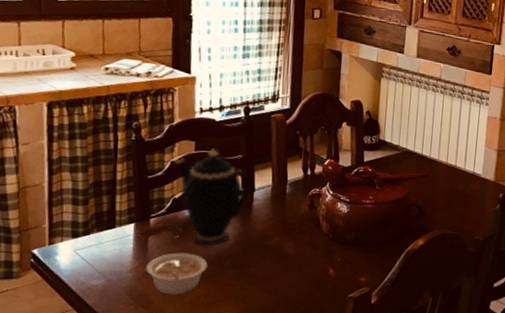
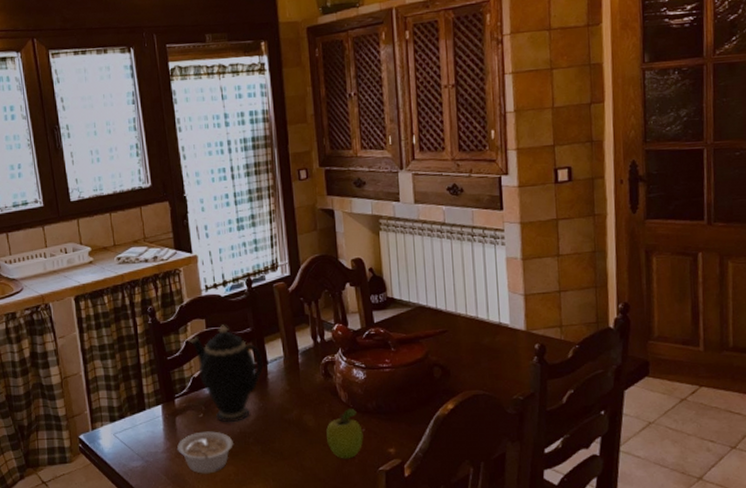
fruit: none [303,239,339,286] -> present [326,409,363,459]

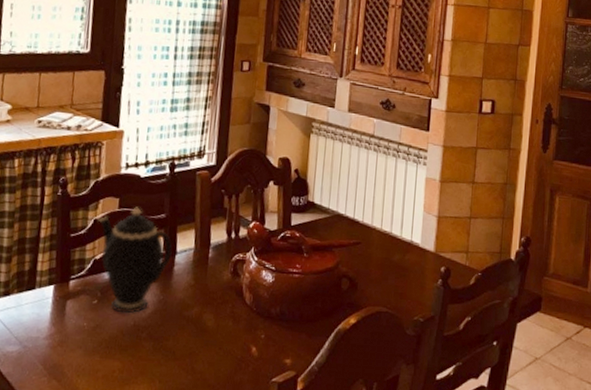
legume: present [177,431,233,474] -> none [62,319,125,368]
fruit: present [326,409,363,459] -> none [223,312,262,366]

